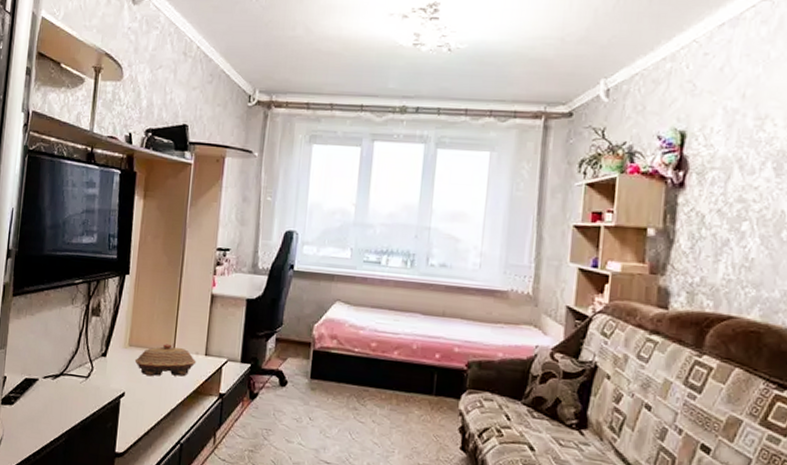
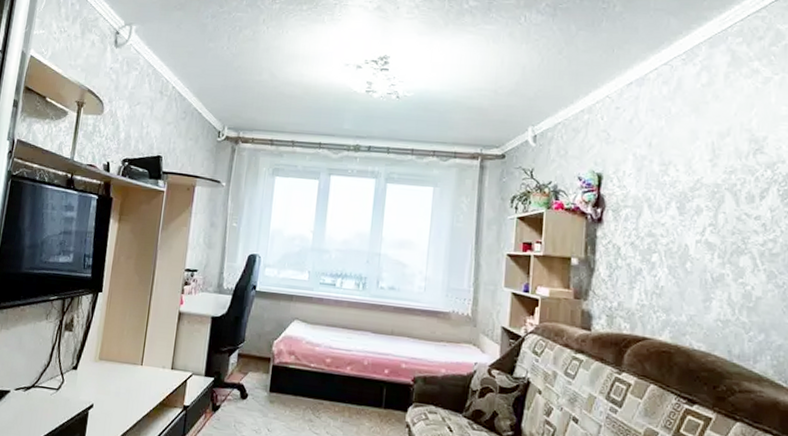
decorative box: present [134,344,197,377] -> none [104,358,163,389]

